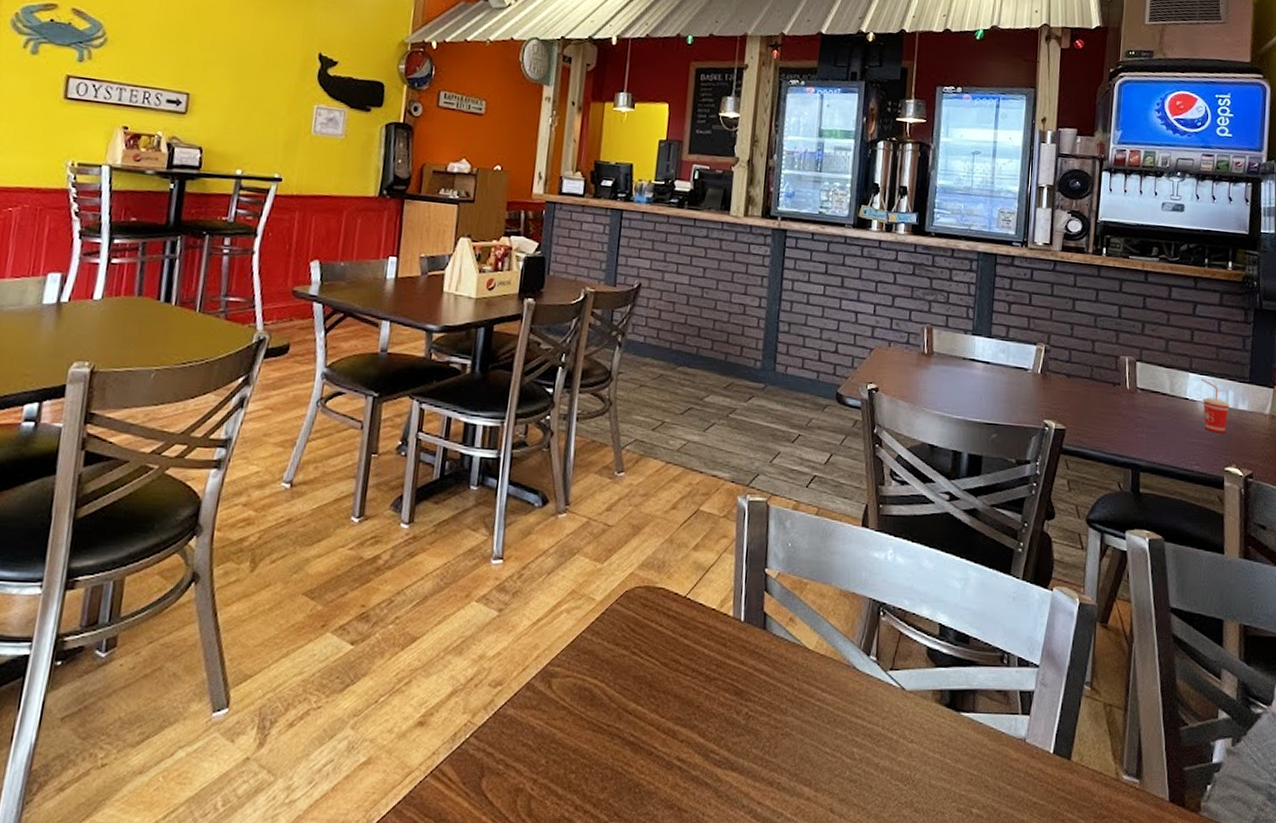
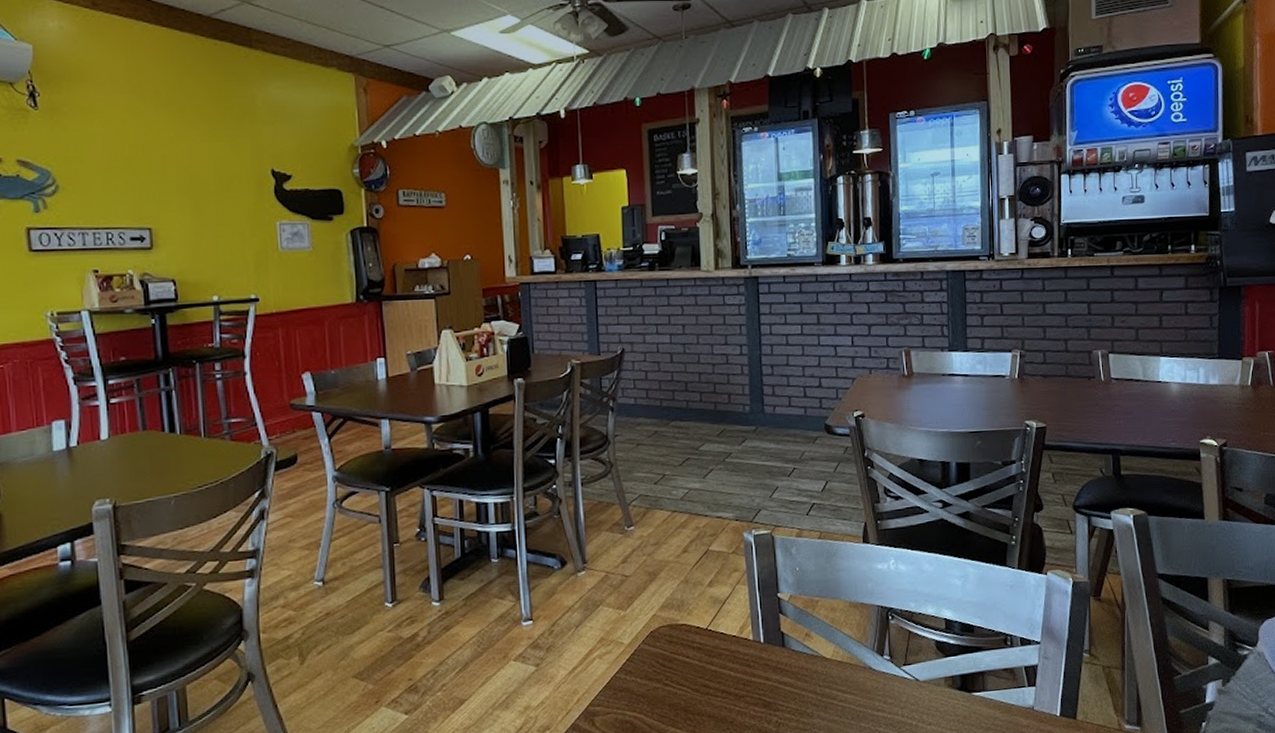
beverage cup: present [1201,378,1231,434] -> none [1172,360,1202,410]

